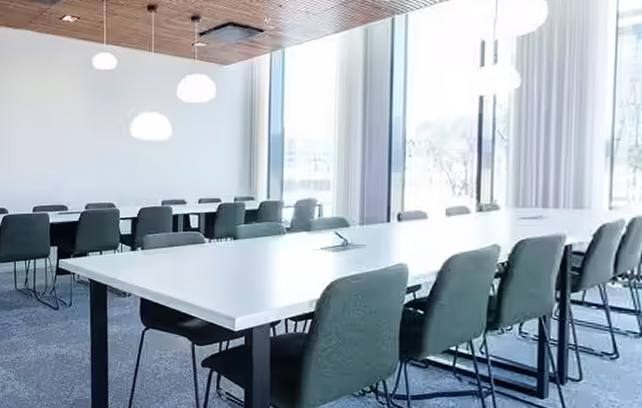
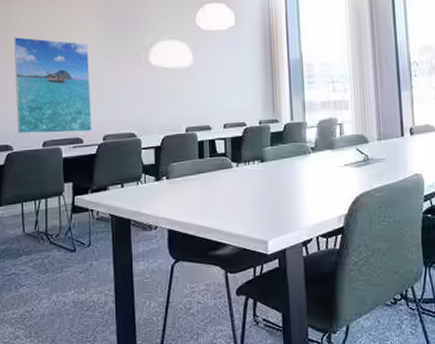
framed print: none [10,108,76,199] -> present [14,37,92,134]

